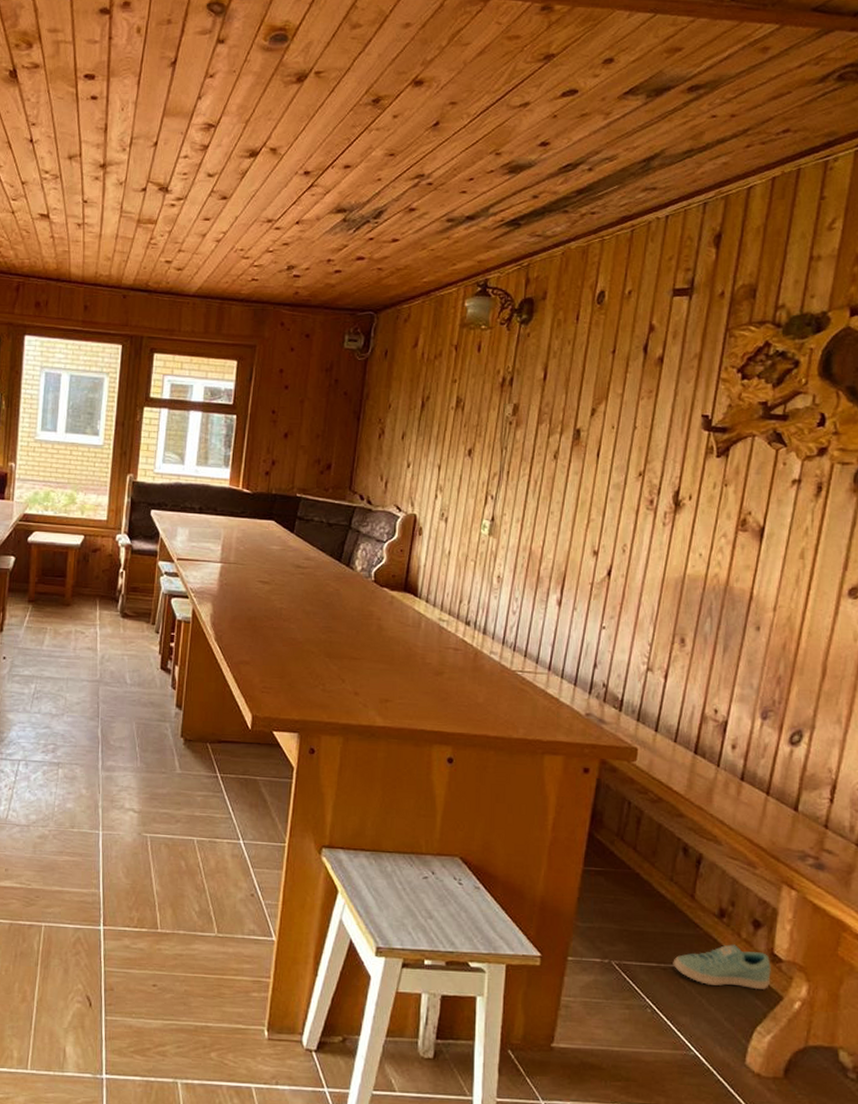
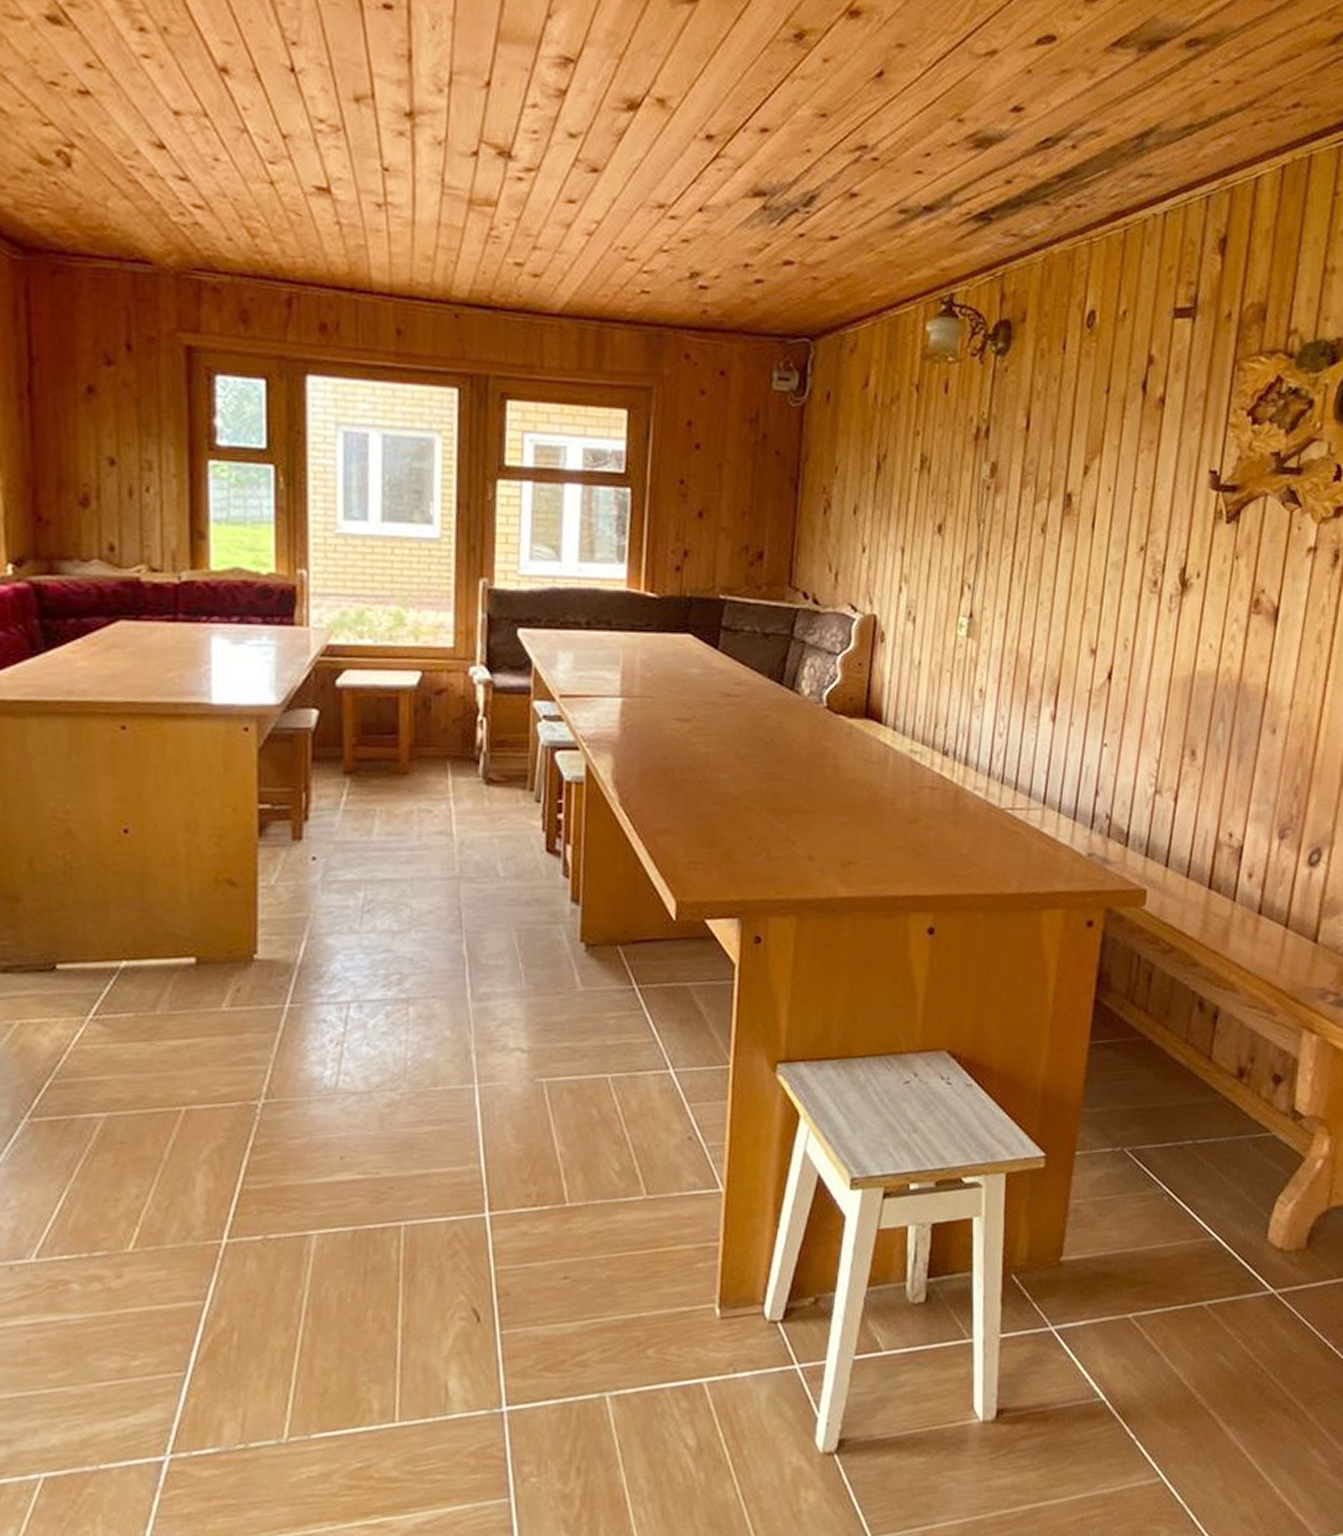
sneaker: present [673,944,771,991] -> none [1190,1106,1292,1158]

